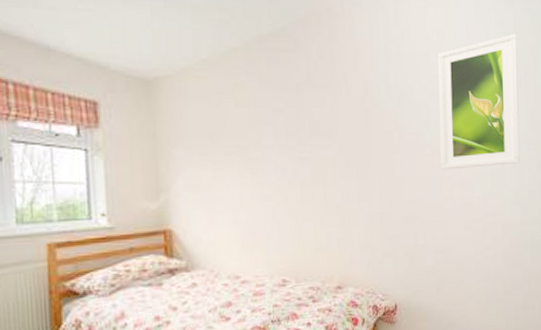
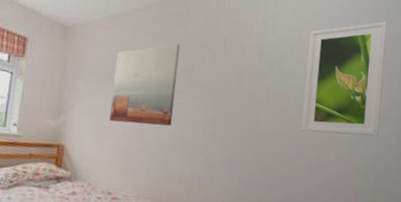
wall art: none [219,86,297,191] -> present [110,43,181,126]

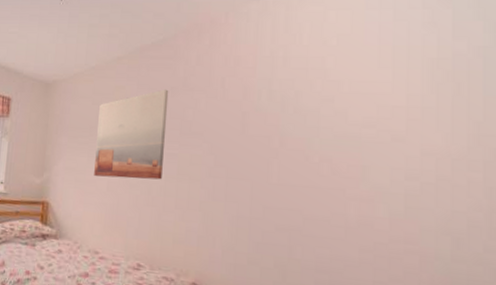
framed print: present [301,21,388,137] -> none [332,33,458,186]

